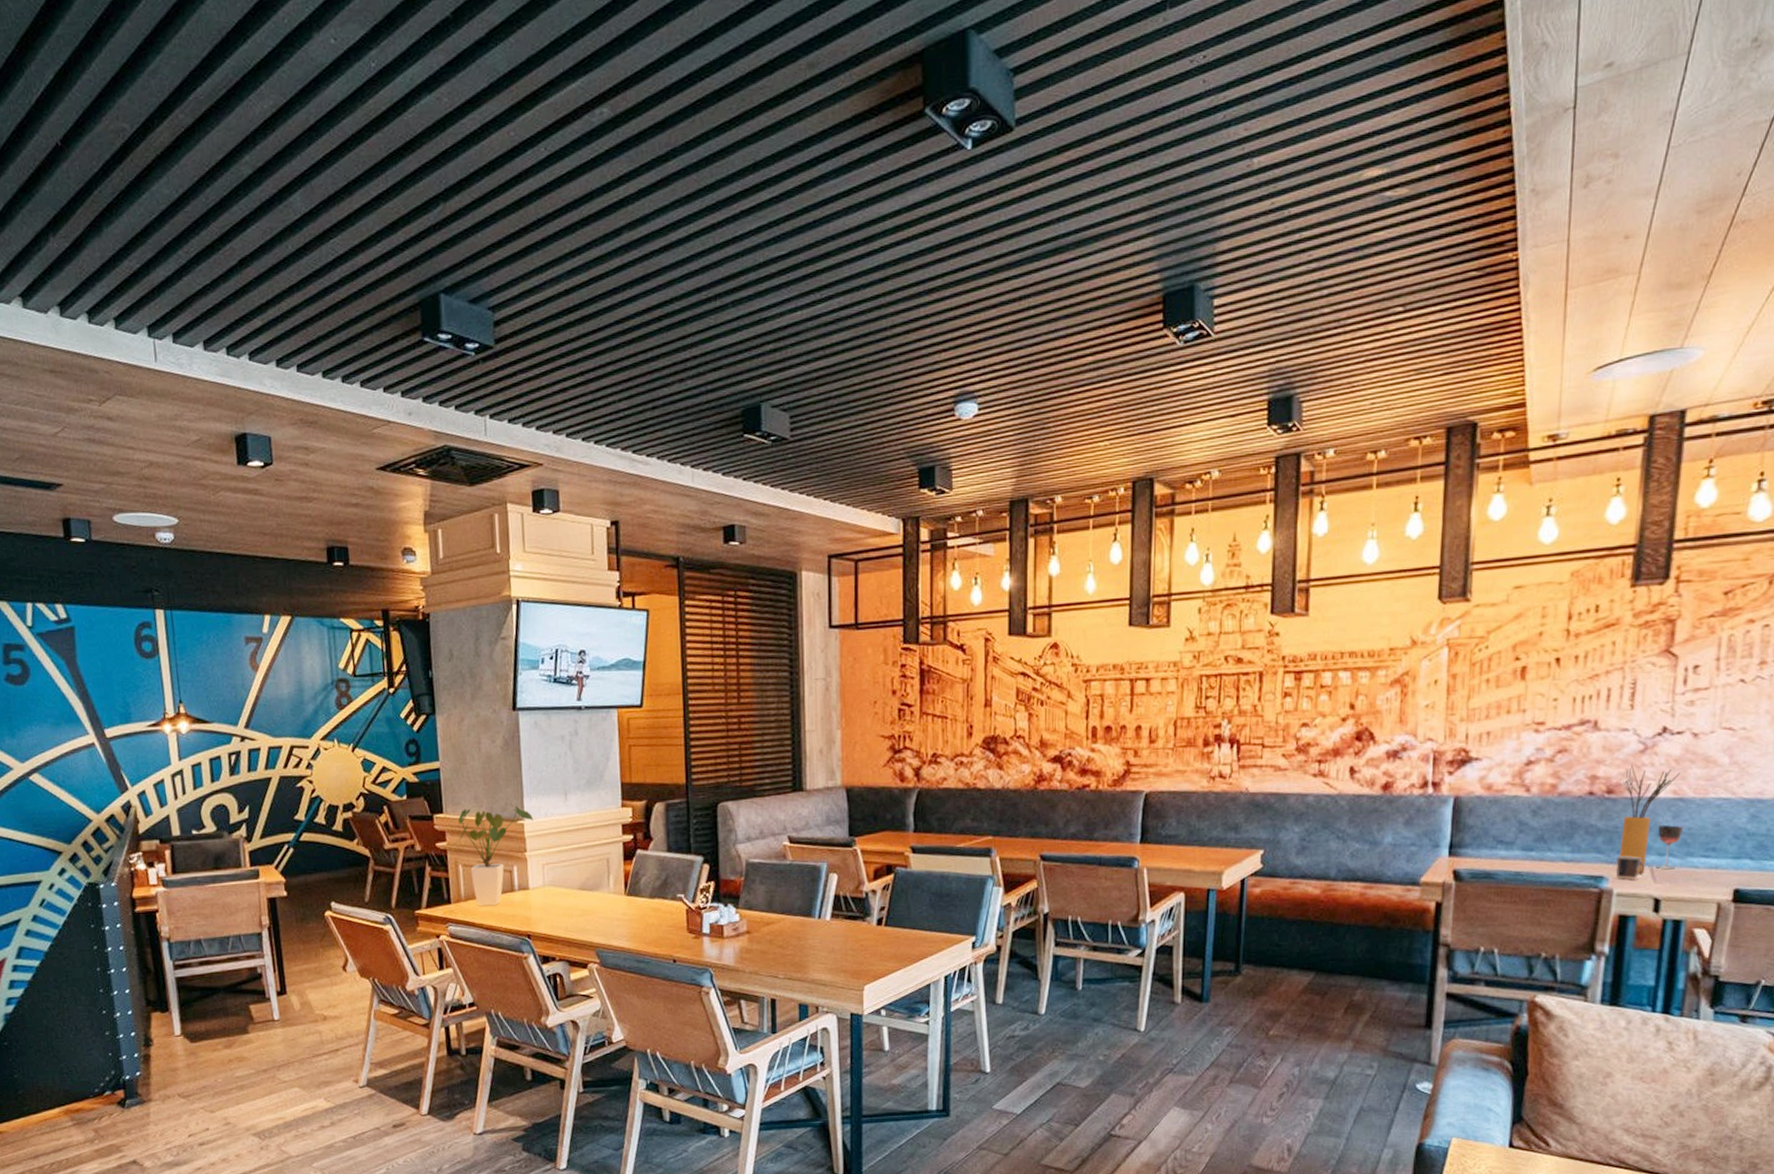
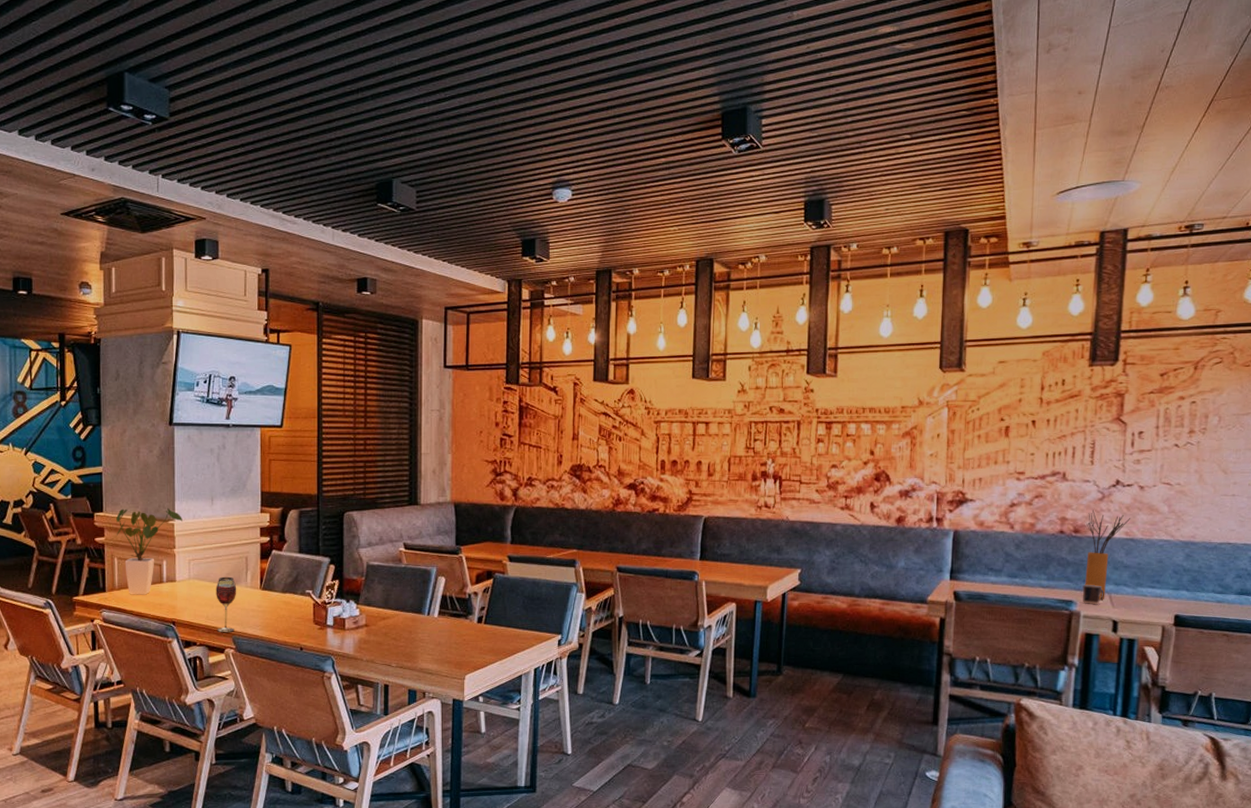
wineglass: none [574,881,599,945] -> present [216,576,237,632]
wineglass: present [1655,825,1683,870] -> none [1113,561,1134,597]

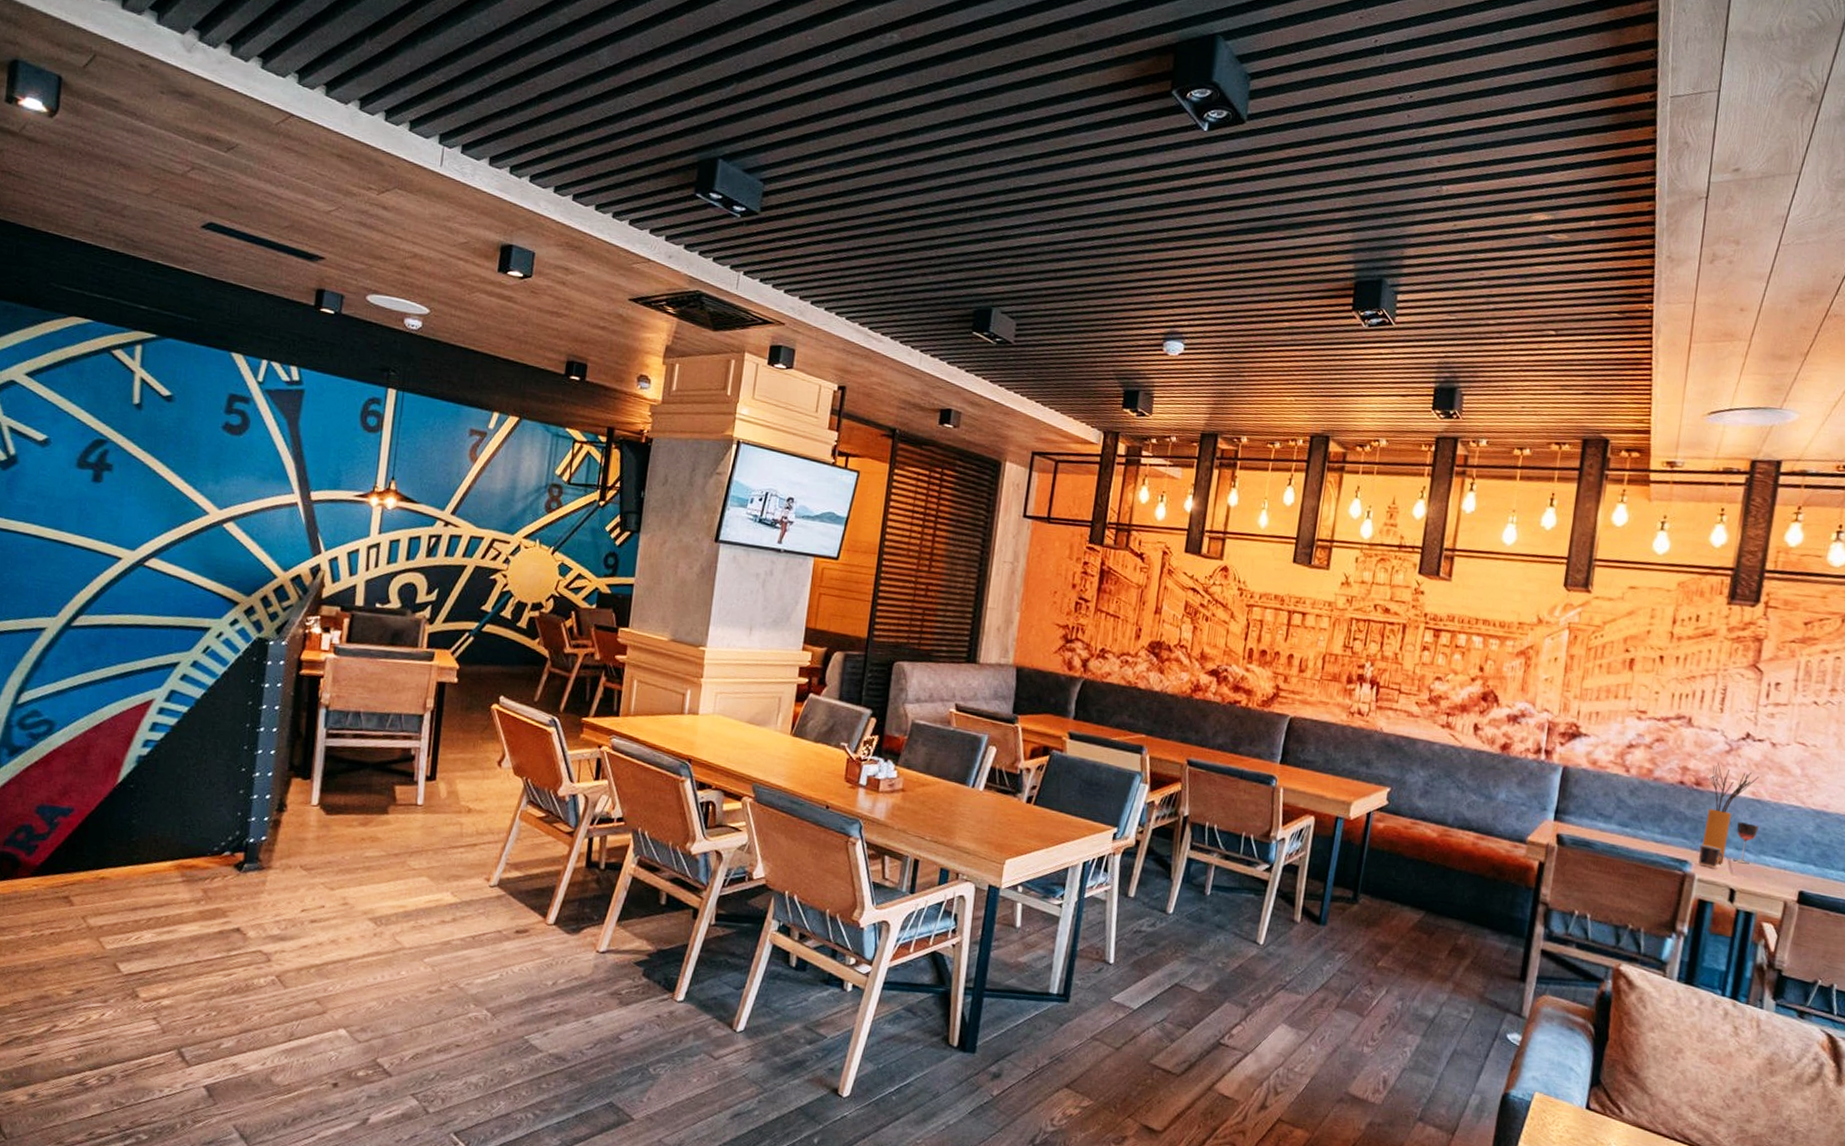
house plant: present [116,508,182,595] -> none [639,627,715,726]
wineglass: present [216,576,237,632] -> none [736,715,765,779]
wineglass: none [1113,561,1134,597] -> present [1733,822,1759,864]

